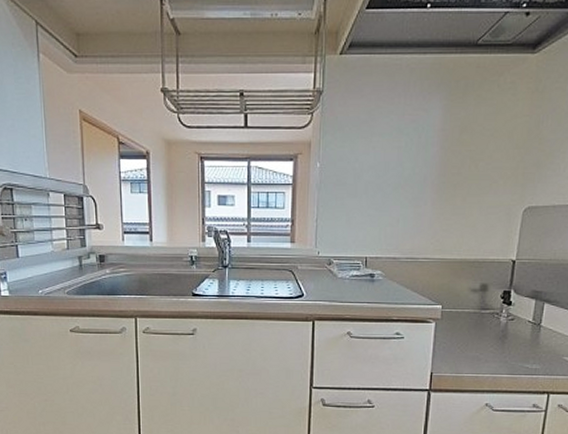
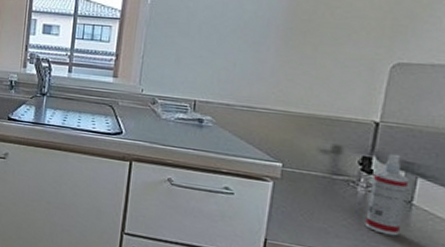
spray bottle: none [507,286,539,354] -> present [364,153,410,236]

